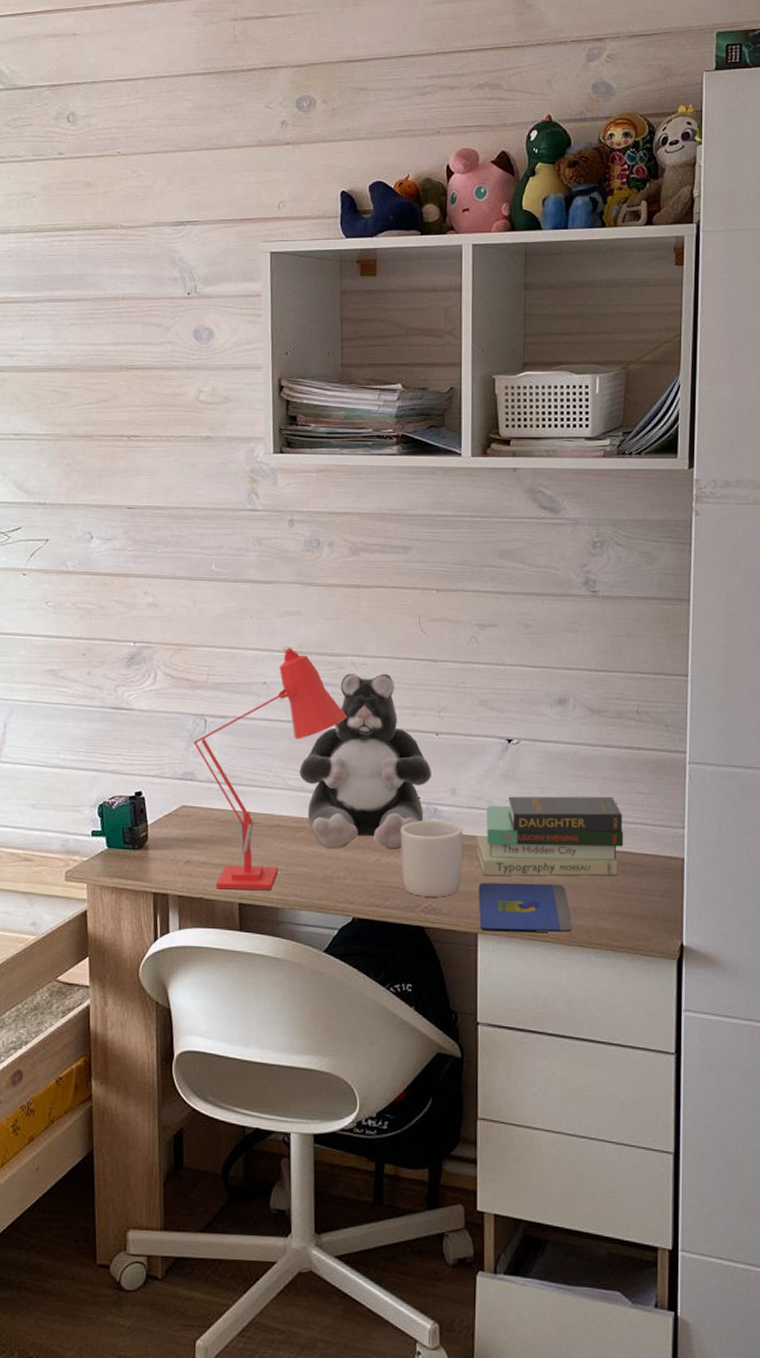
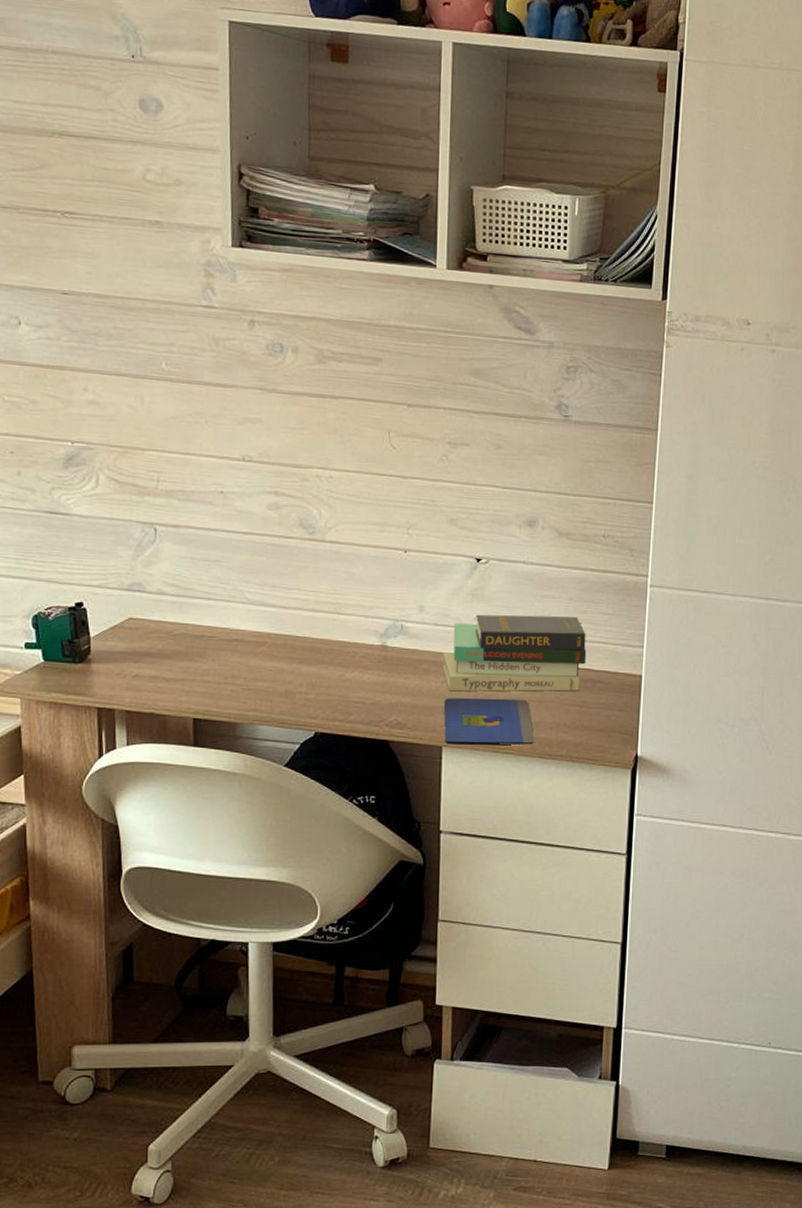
desk lamp: present [193,648,347,891] -> none [141,457,311,706]
plush toy: present [299,673,431,851] -> none [259,486,399,666]
mug: present [400,820,463,897] -> none [365,636,430,712]

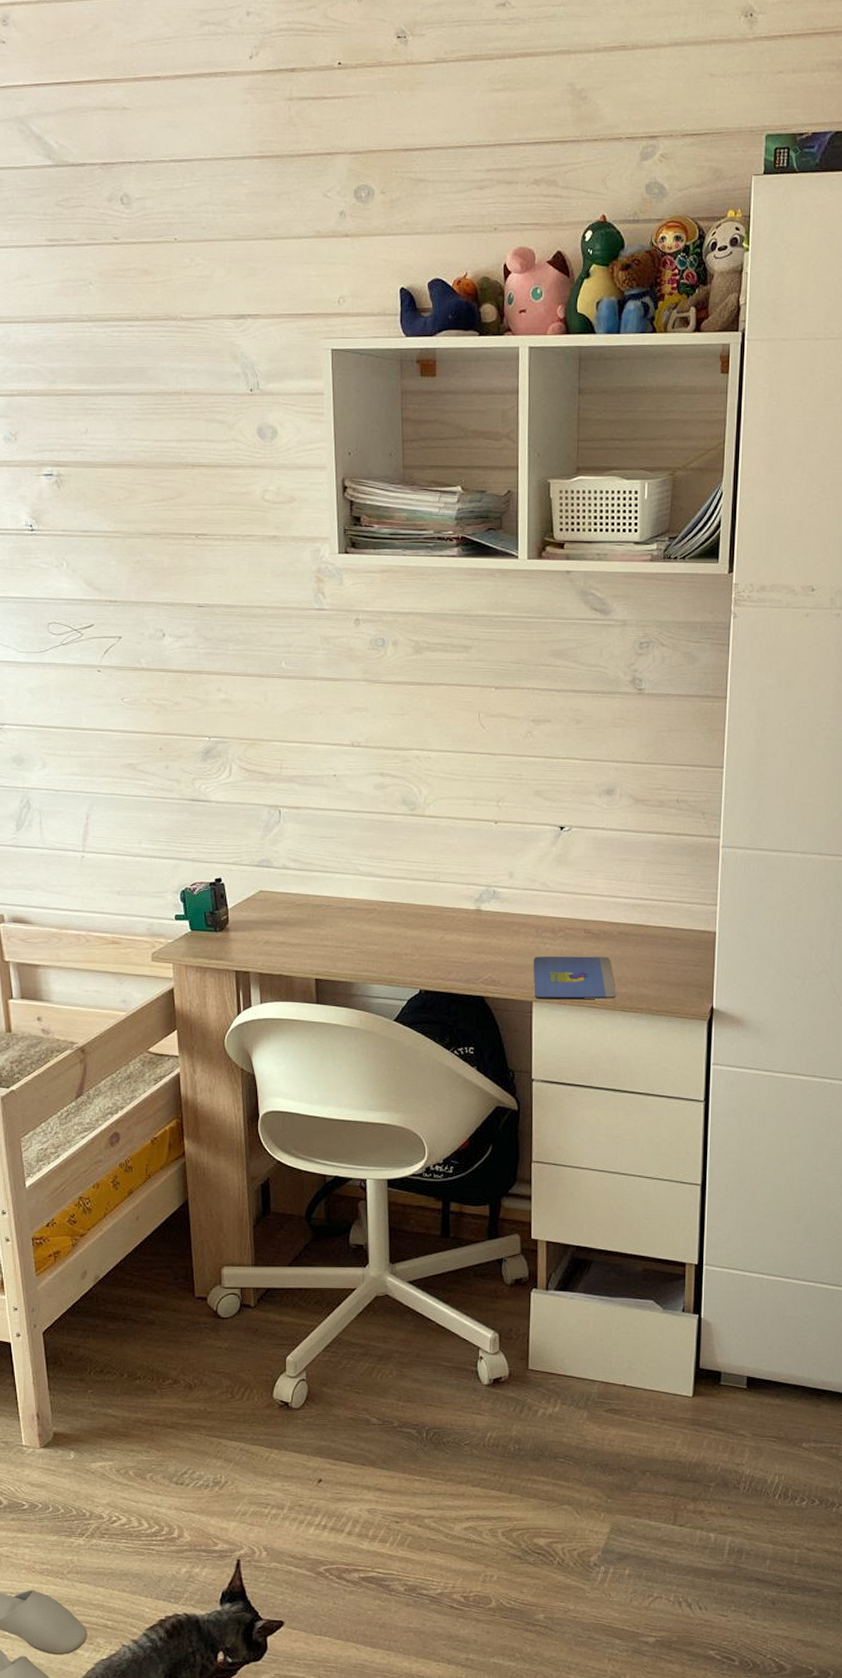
books: present [442,614,587,692] -> none [531,877,663,951]

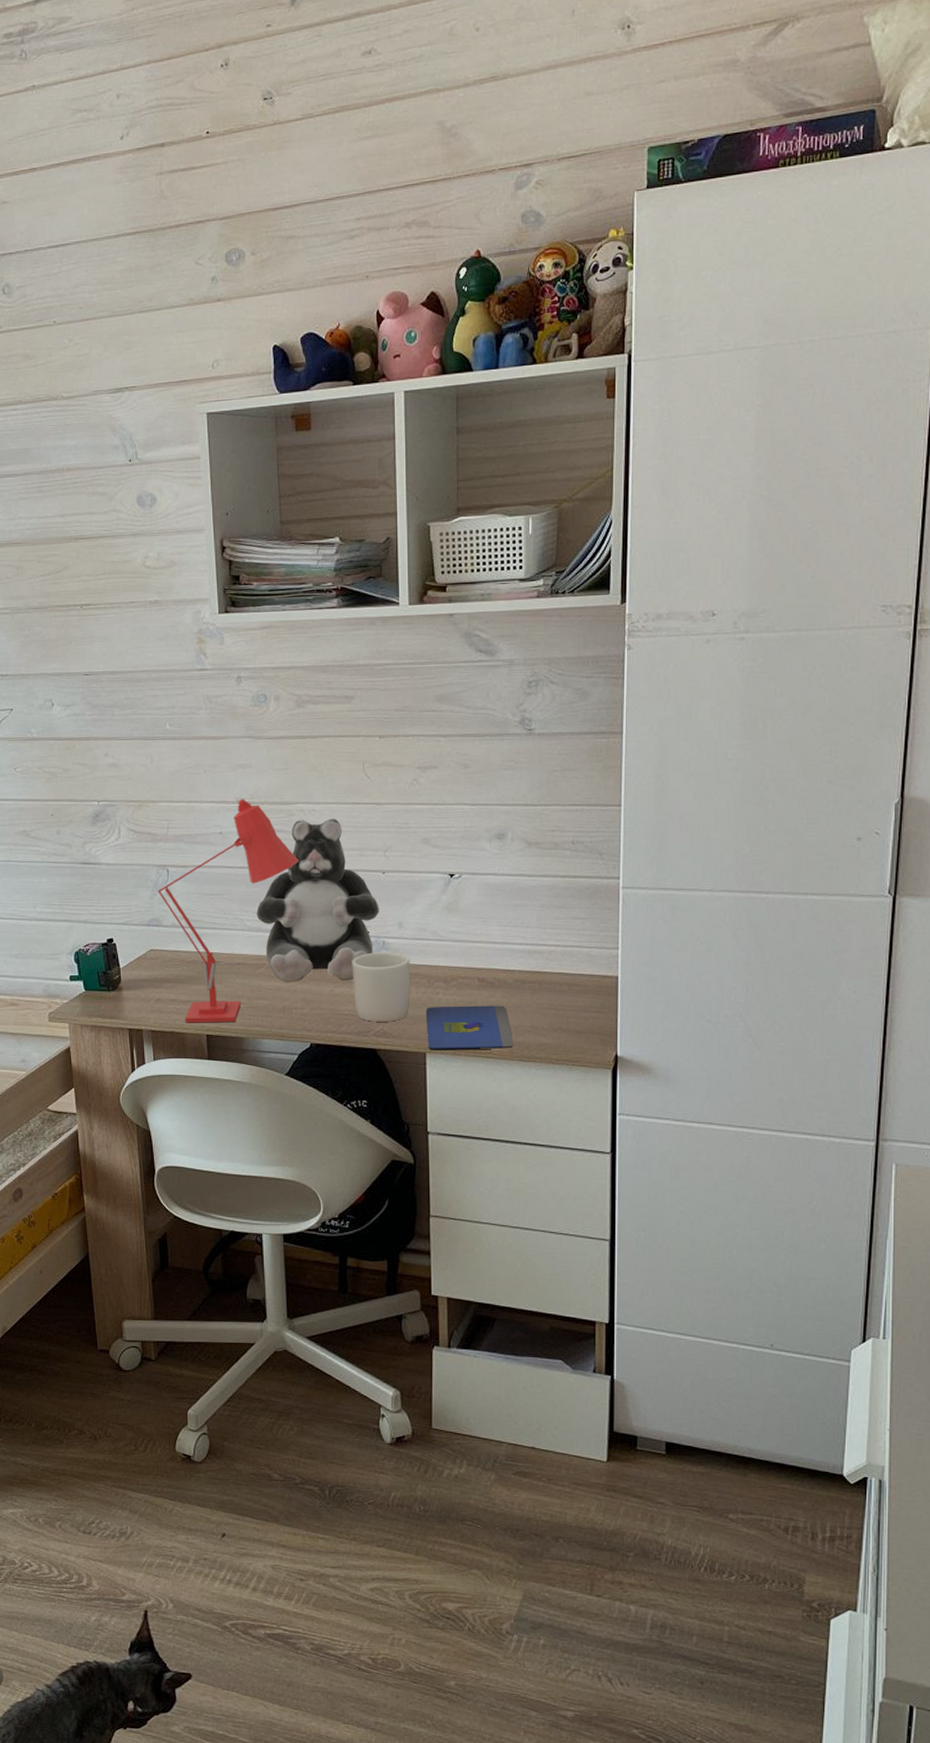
desk lamp: none [269,742,412,967] -> present [157,799,299,1023]
plush toy: none [369,766,491,929] -> present [256,818,379,983]
mug: none [462,901,520,970] -> present [352,952,410,1022]

